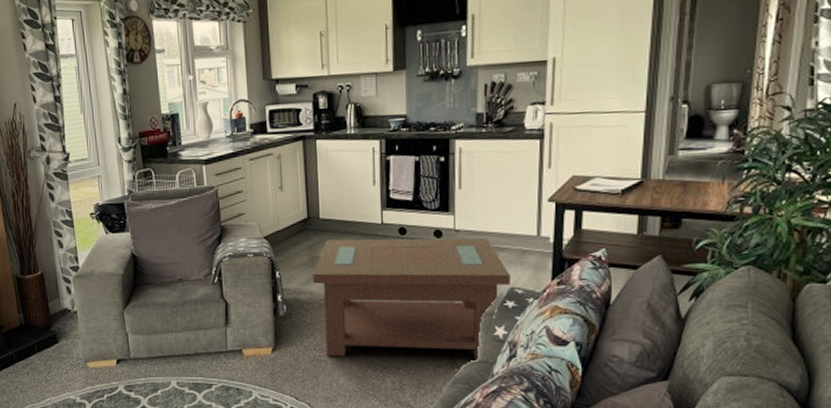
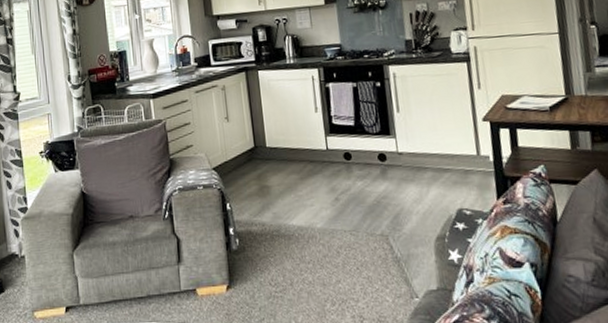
coffee table: present [313,238,511,362] -> none [263,160,458,292]

